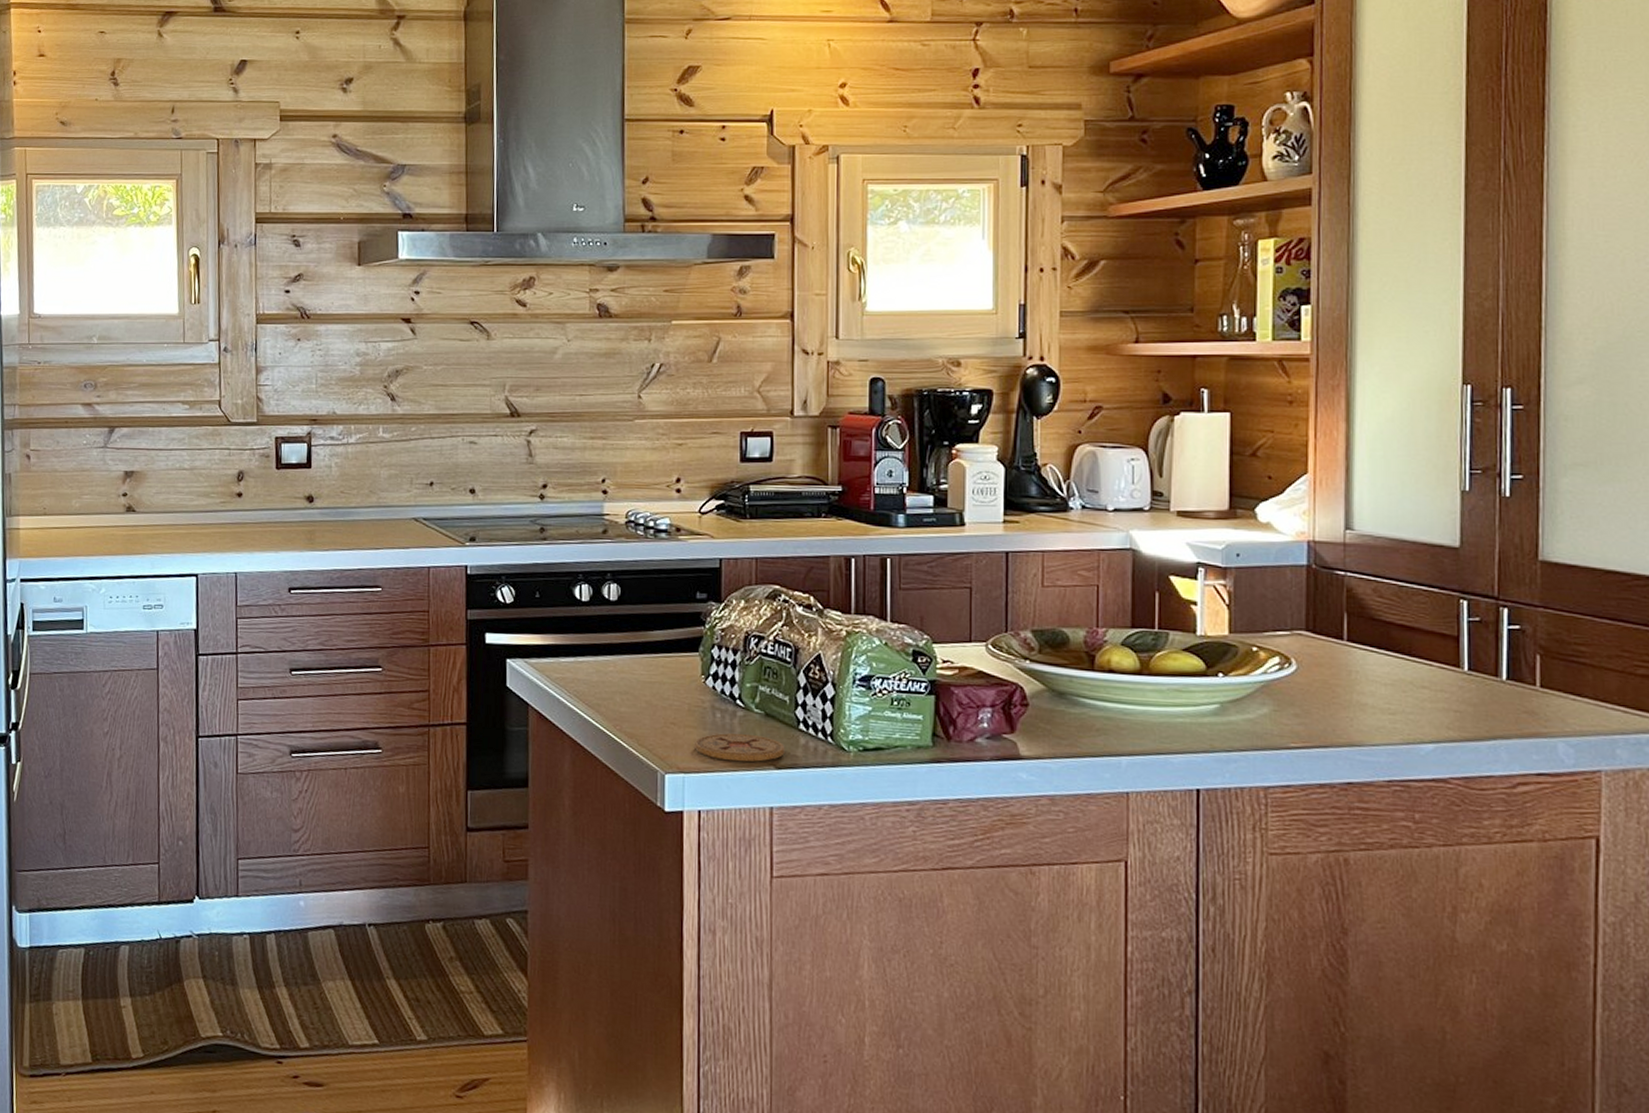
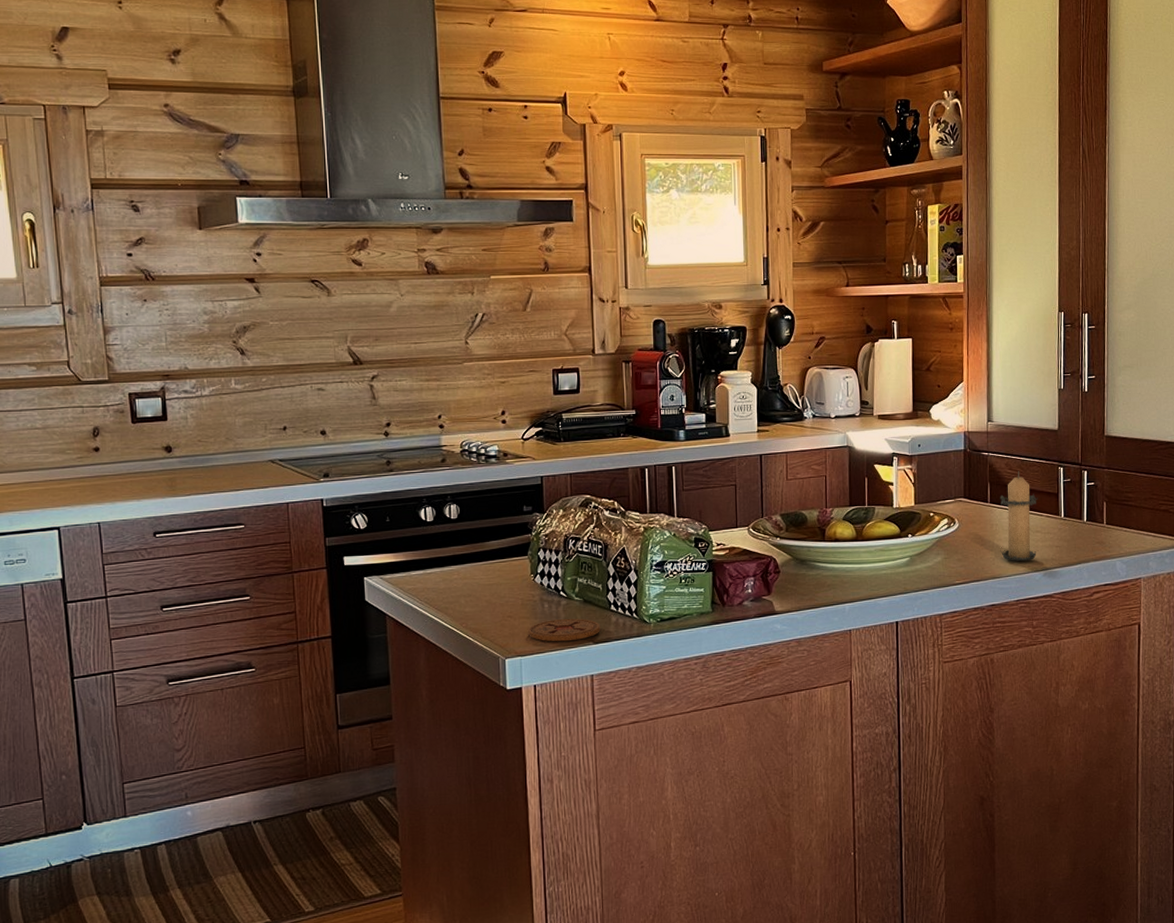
candle: none [1362,599,1426,727] -> present [999,470,1039,561]

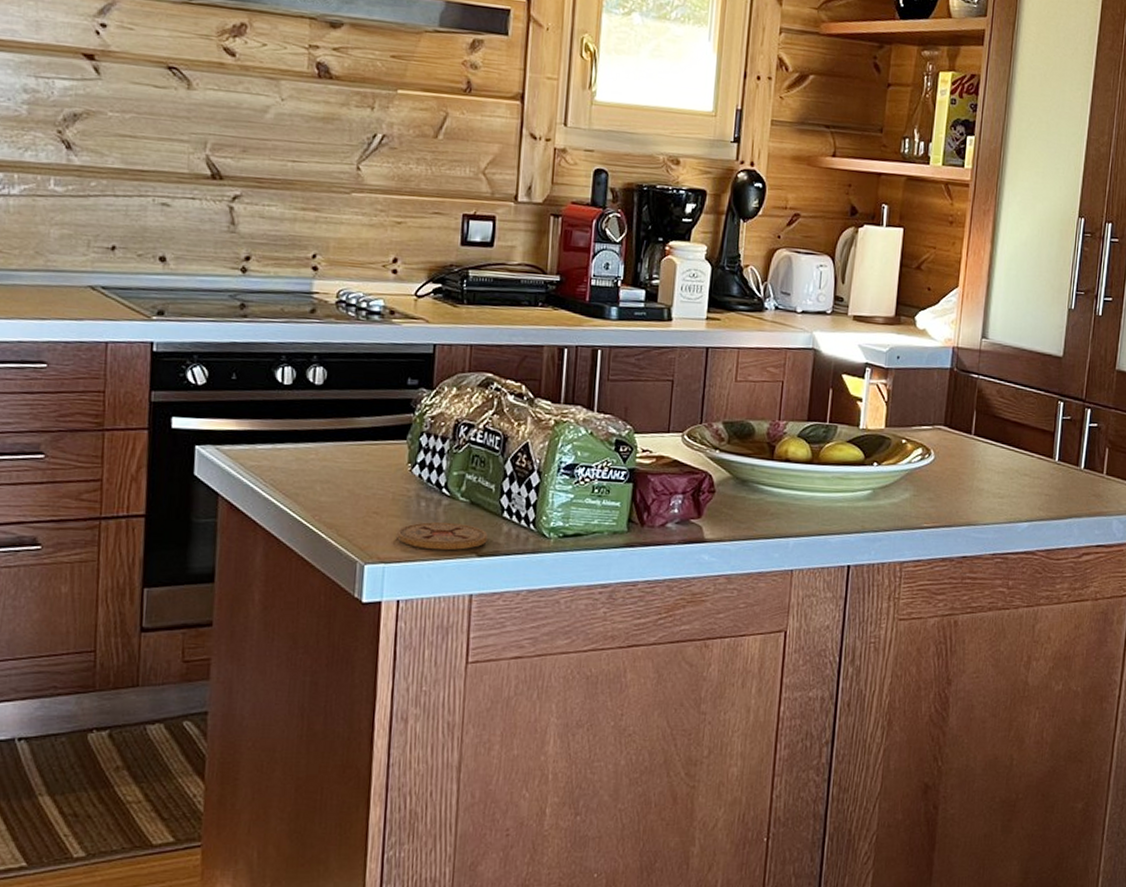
candle: present [999,470,1039,561] -> none [979,399,1031,508]

